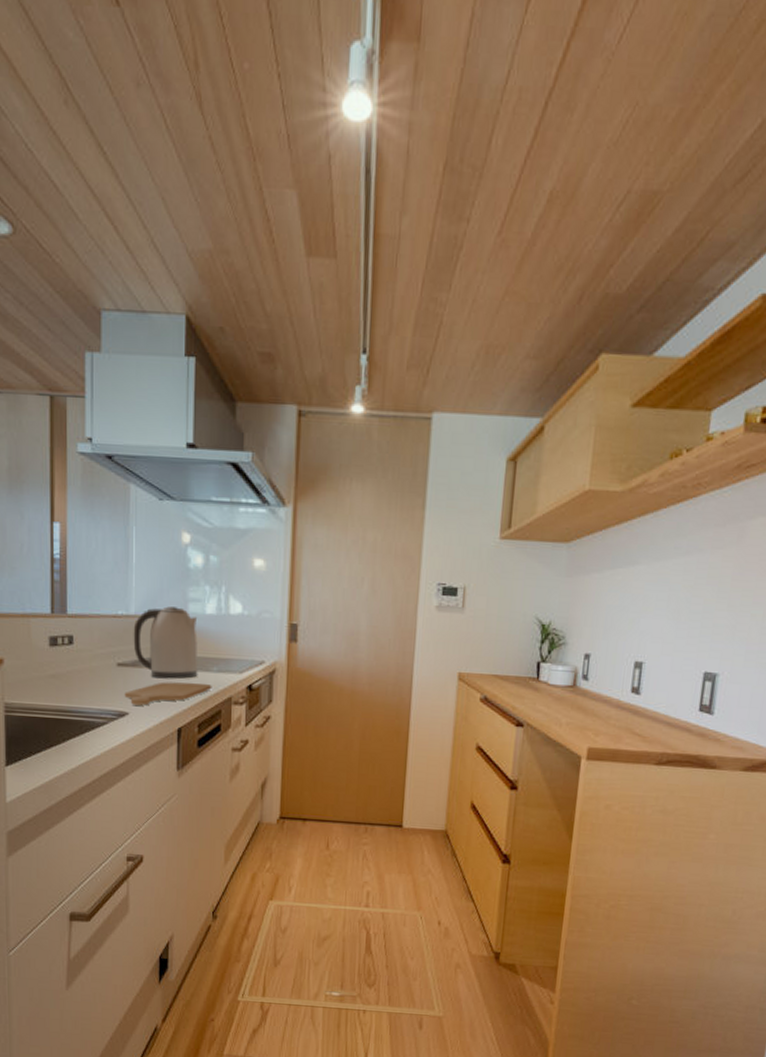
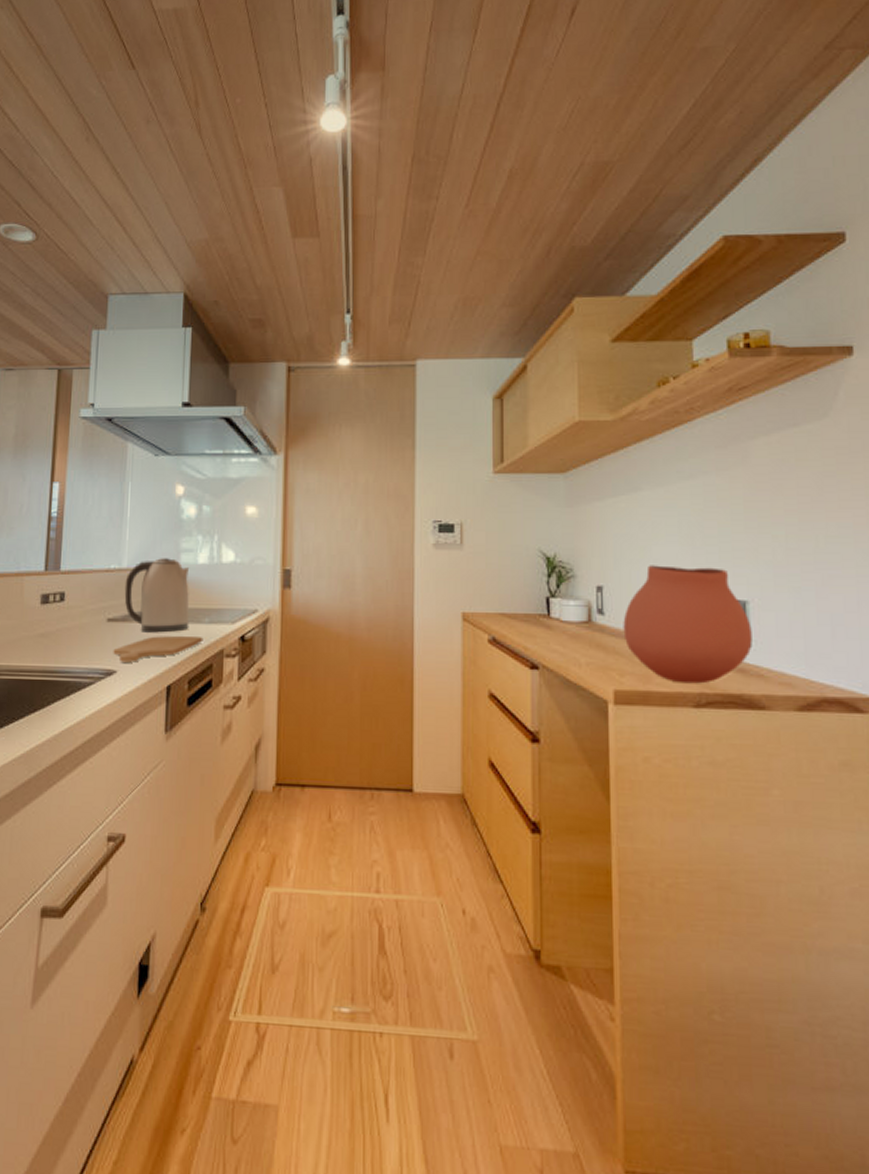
ceramic pot: none [603,636,718,745] -> present [623,565,753,684]

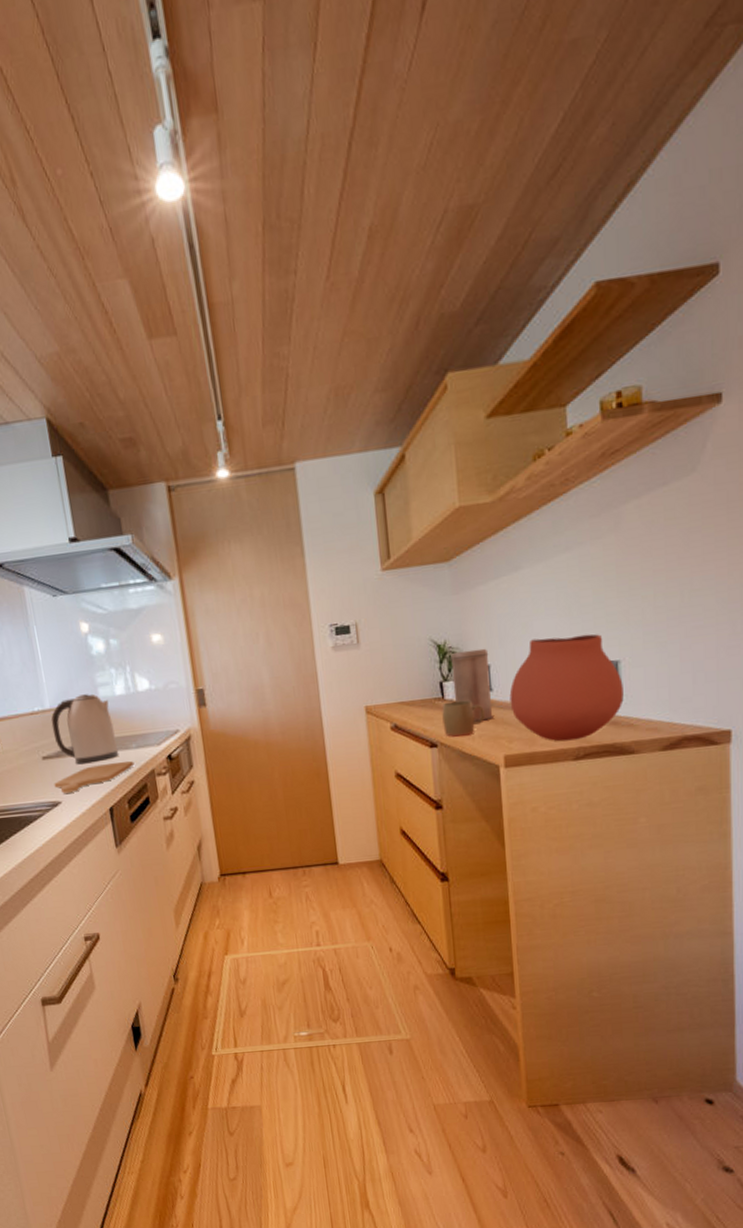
mug: none [546,620,594,661] -> present [442,700,485,737]
canister: none [560,567,604,647] -> present [450,648,493,722]

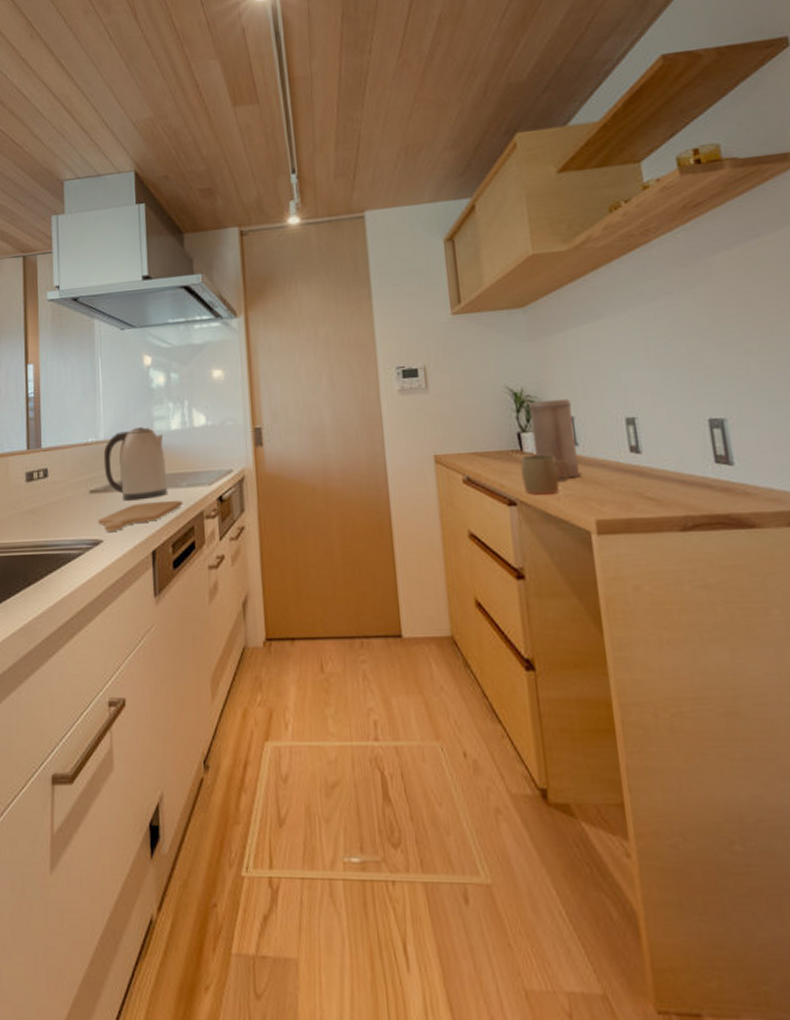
ceramic pot: present [509,634,624,741] -> none [598,387,736,508]

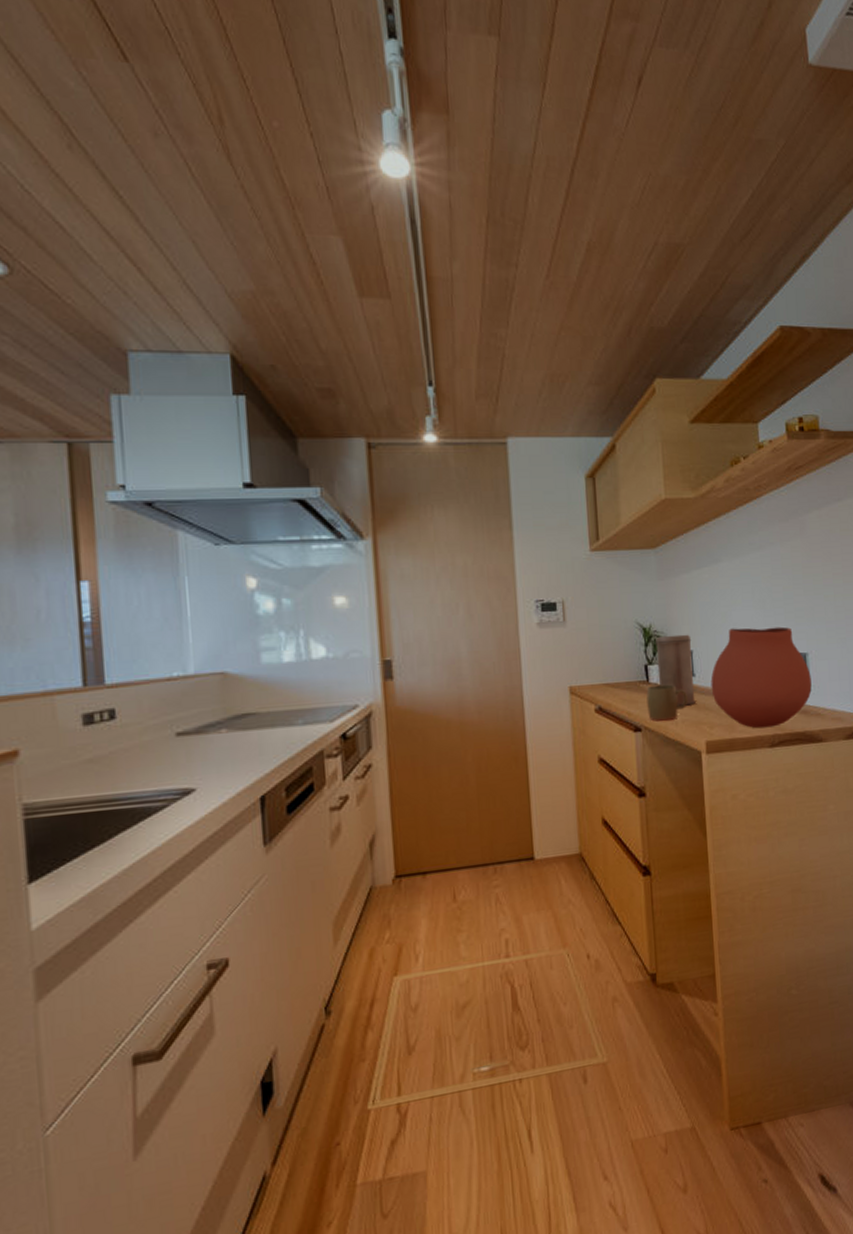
chopping board: present [98,500,183,532] -> none [188,740,299,779]
kettle: present [103,427,168,501] -> none [193,659,280,743]
ceramic pot: none [598,387,736,508] -> present [710,626,812,729]

